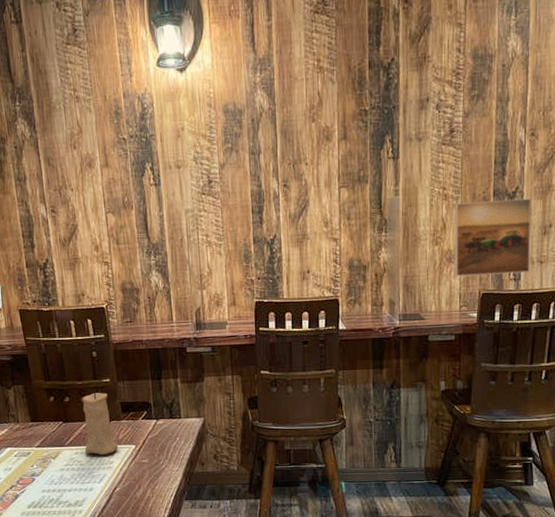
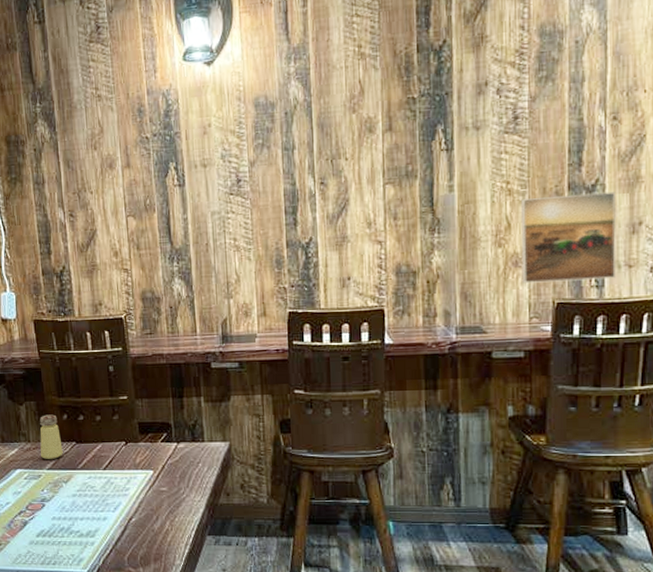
saltshaker: none [28,397,51,439] -> present [40,414,63,460]
candle: present [82,389,118,455] -> none [97,407,134,481]

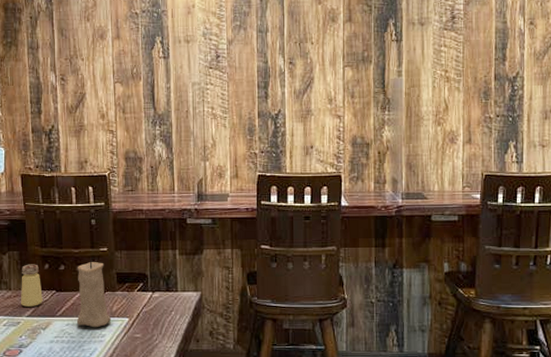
candle: none [97,407,134,481] -> present [77,257,111,328]
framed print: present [520,191,617,284] -> none [456,83,533,157]

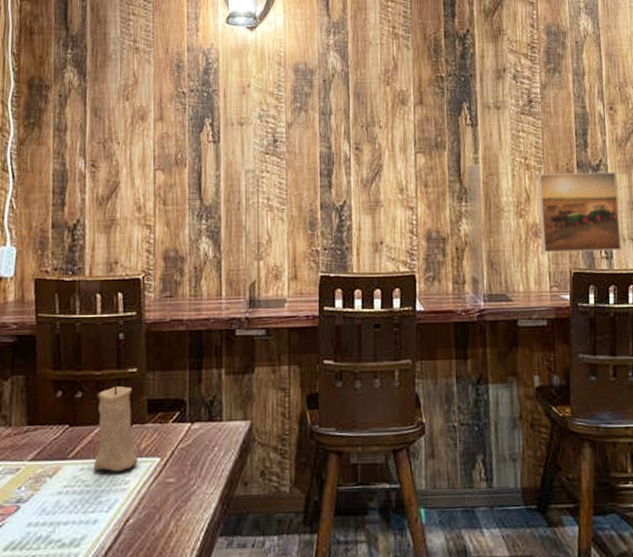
saltshaker: present [20,264,43,308] -> none [22,391,52,449]
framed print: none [456,83,533,157] -> present [537,172,622,253]

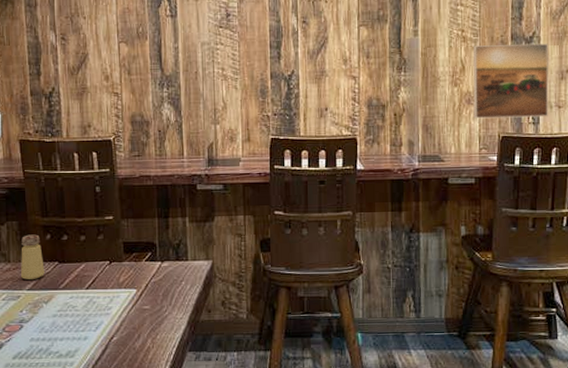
saltshaker: none [22,391,52,449] -> present [20,234,45,281]
candle: present [94,381,137,472] -> none [82,227,117,300]

